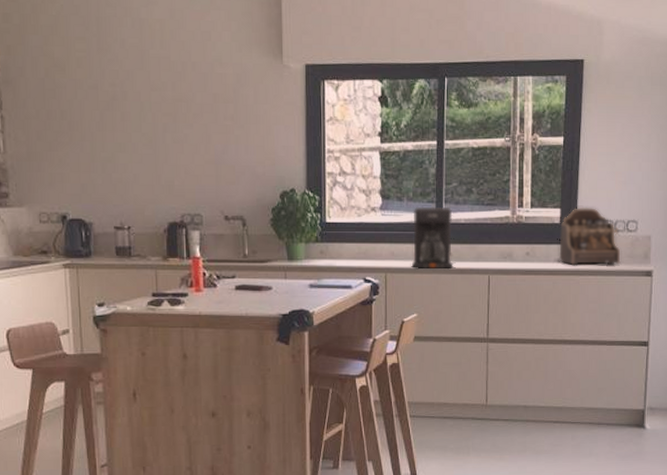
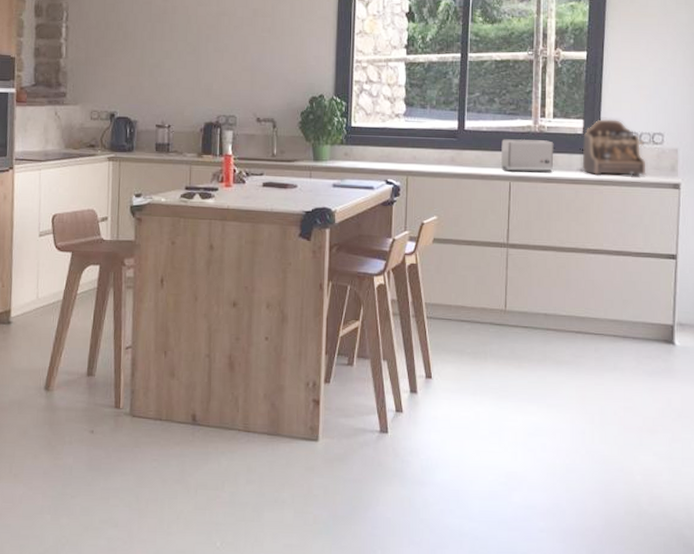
coffee maker: present [412,206,453,271] -> none [433,114,475,176]
toaster: none [480,231,532,266] -> present [501,139,554,173]

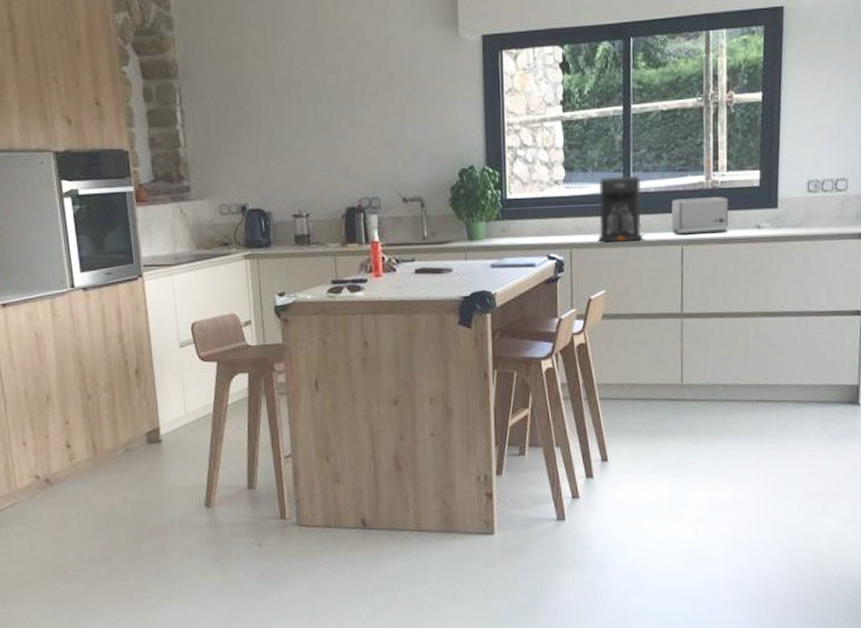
coffee maker: none [433,114,475,176] -> present [598,176,642,244]
spice rack: present [582,119,646,176] -> none [759,167,829,232]

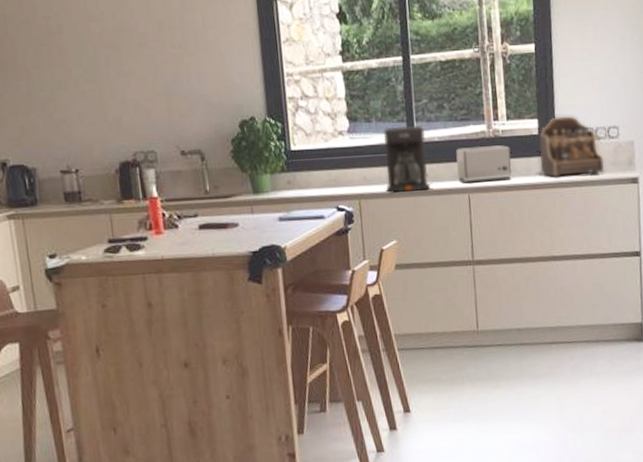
spice rack: none [759,167,829,232] -> present [539,116,605,178]

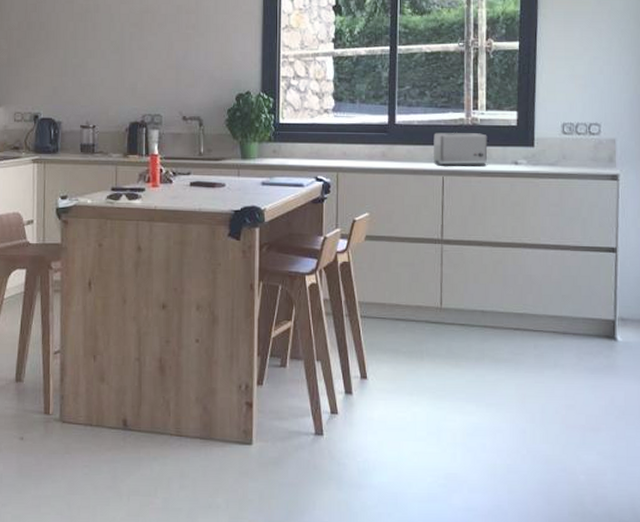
coffee maker: present [383,126,430,194] -> none [364,108,406,171]
spice rack: present [539,116,605,178] -> none [516,110,583,168]

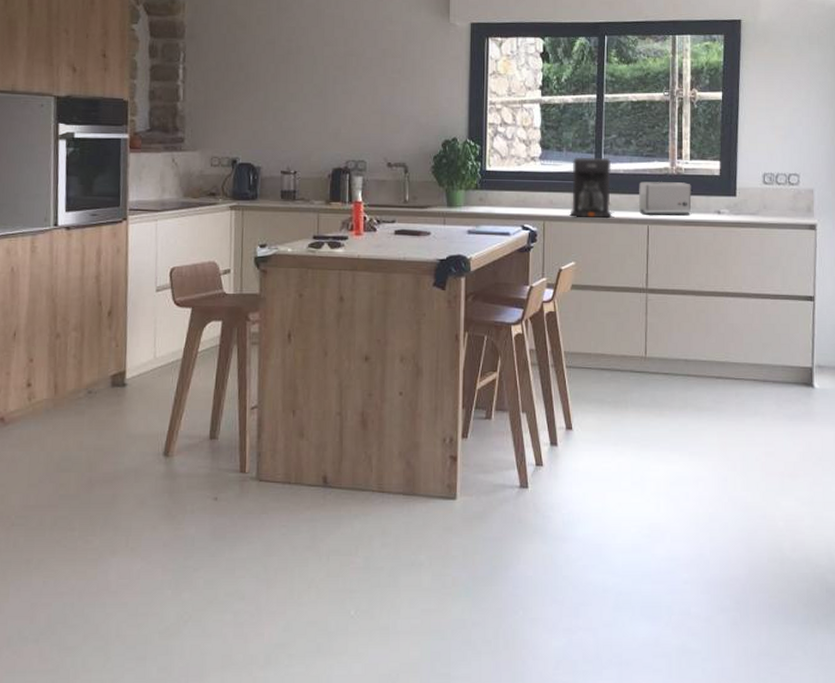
coffee maker: none [364,108,406,171] -> present [571,156,612,220]

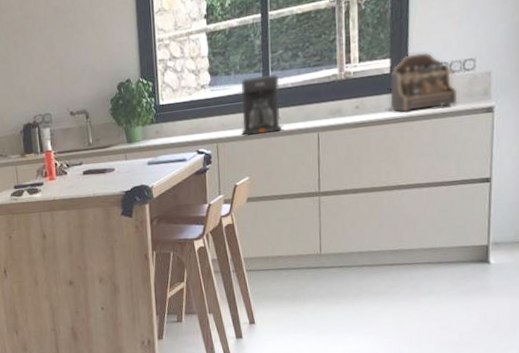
toaster: present [639,182,692,216] -> none [307,86,361,124]
spice rack: none [719,160,783,218] -> present [390,53,458,113]

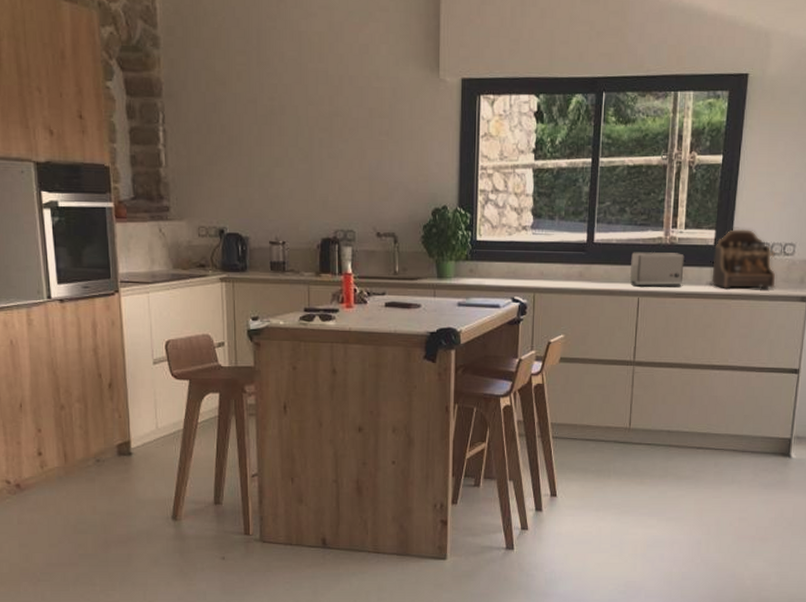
coffee maker: present [240,74,281,137] -> none [561,225,605,292]
toaster: none [307,86,361,124] -> present [630,252,685,288]

